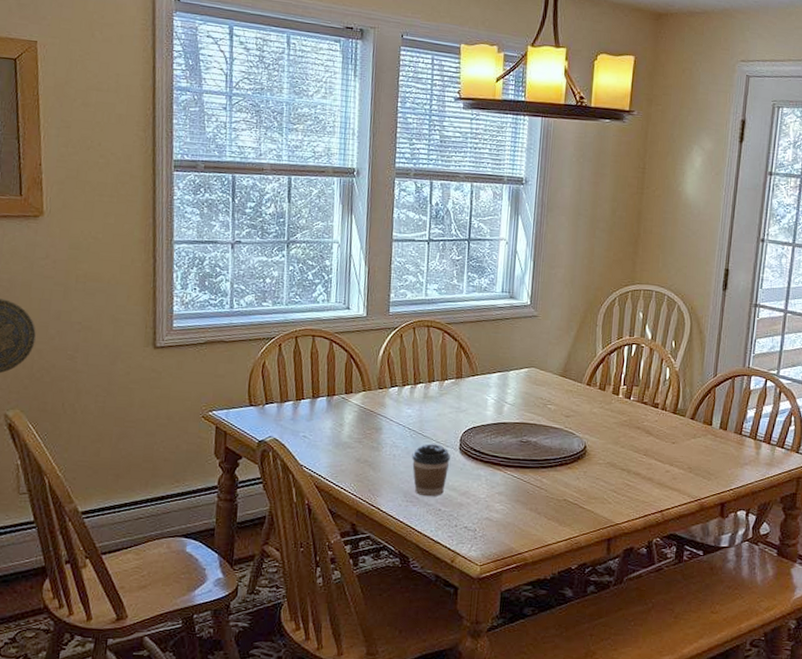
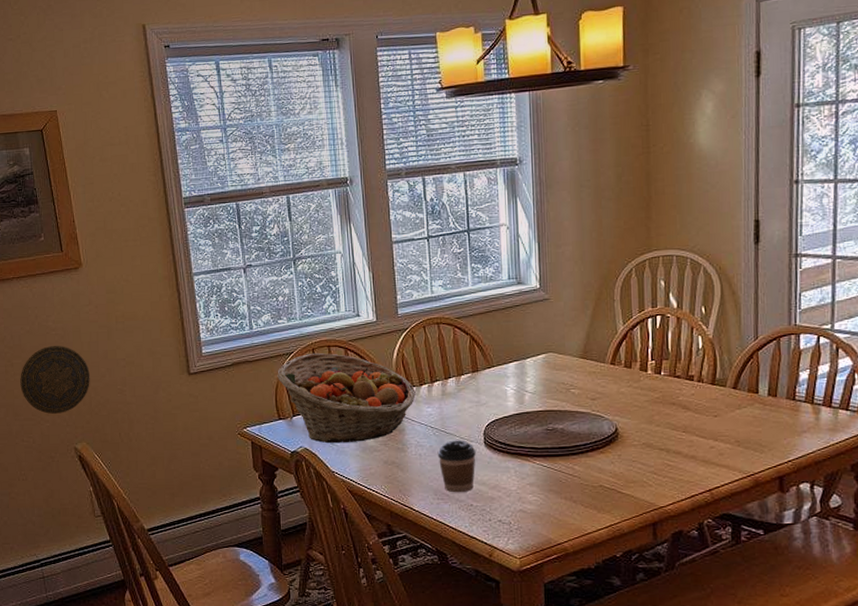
fruit basket: none [253,341,398,437] -> present [277,353,416,443]

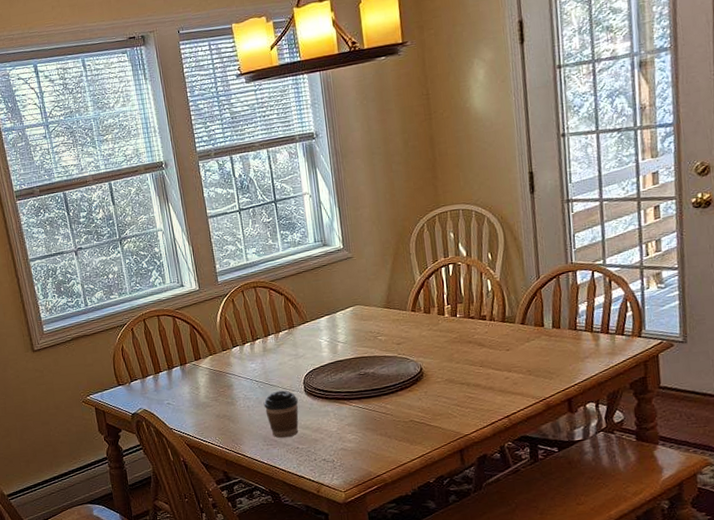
fruit basket: present [277,353,416,443] -> none [113,322,240,403]

